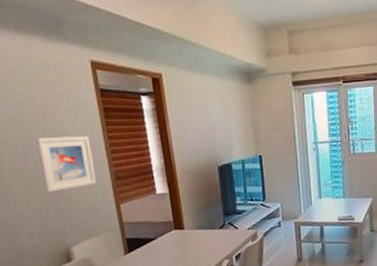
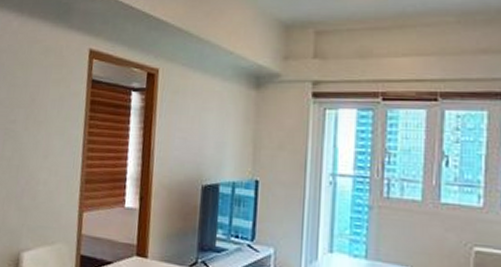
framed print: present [36,136,97,192] -> none [13,124,69,186]

